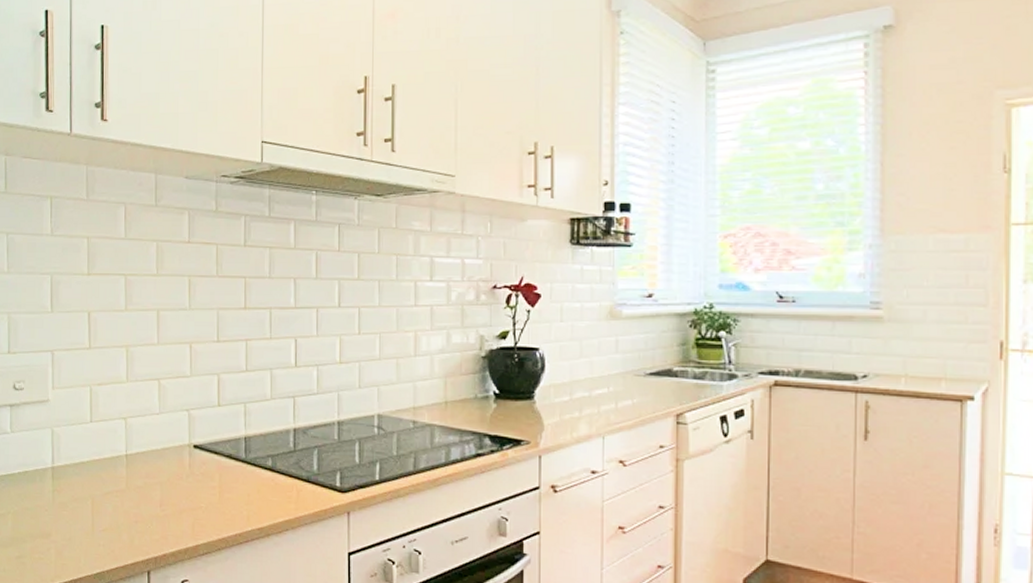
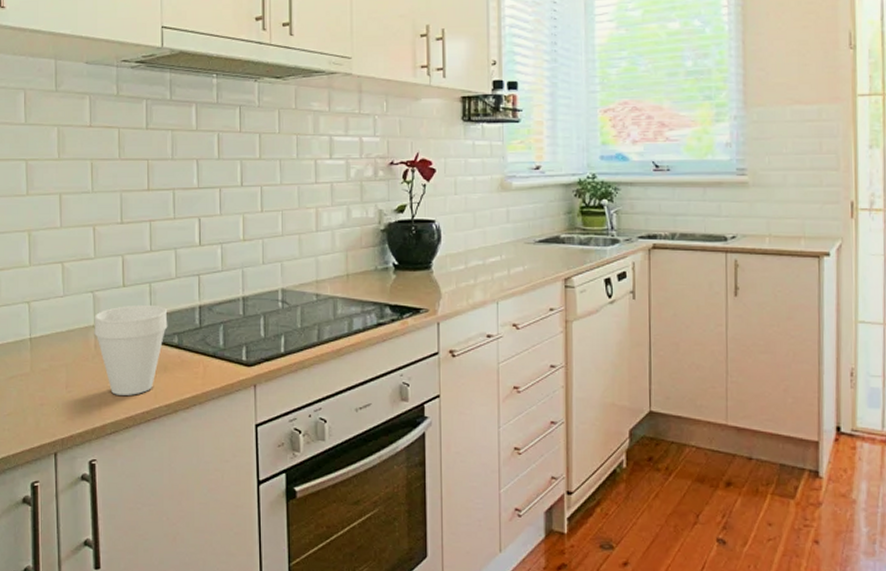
cup: none [188,425,262,517] -> present [94,304,168,395]

